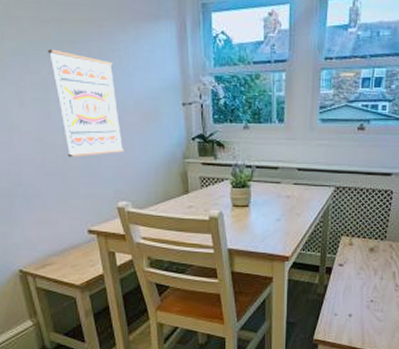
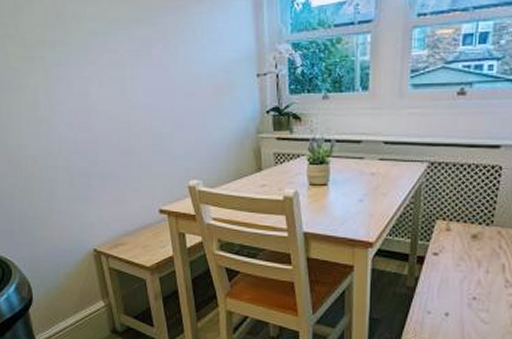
wall art: present [47,49,125,158] -> none [125,26,197,135]

